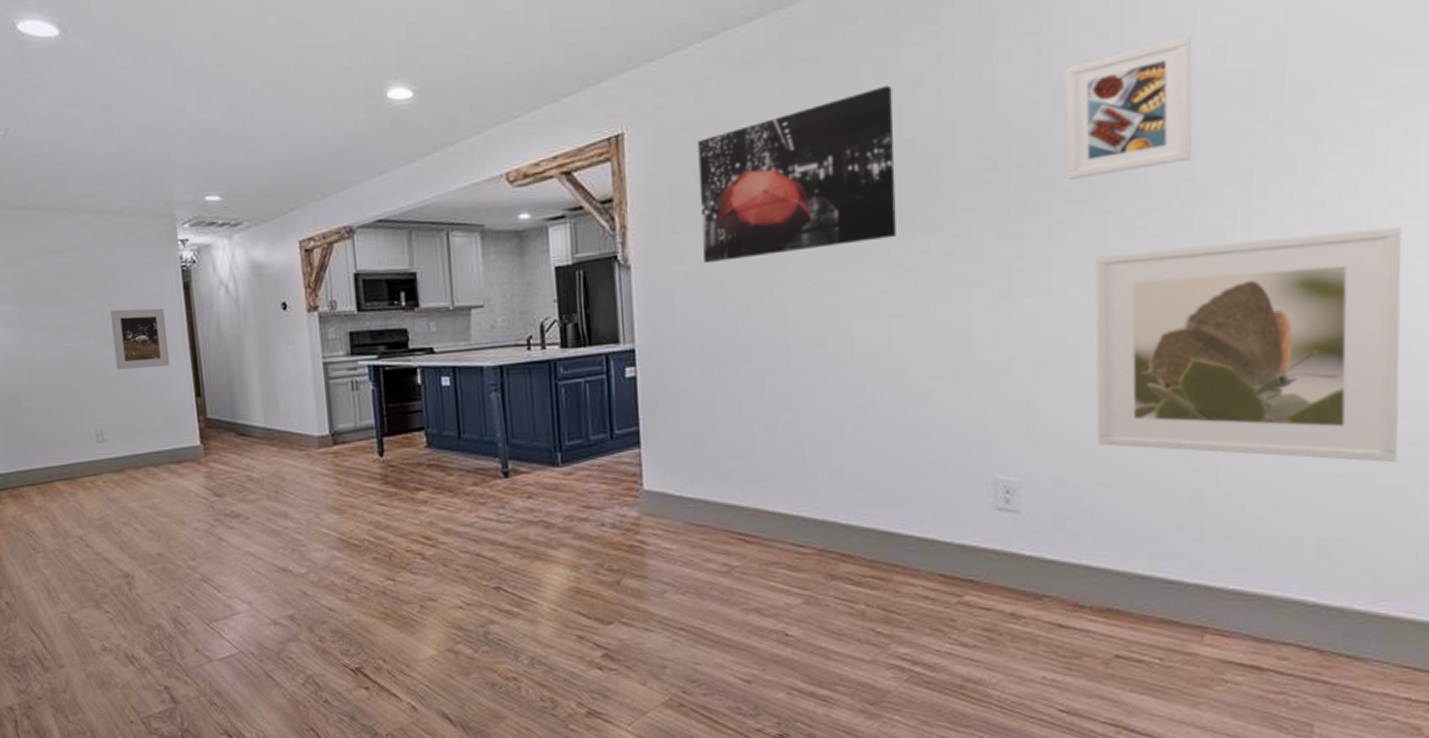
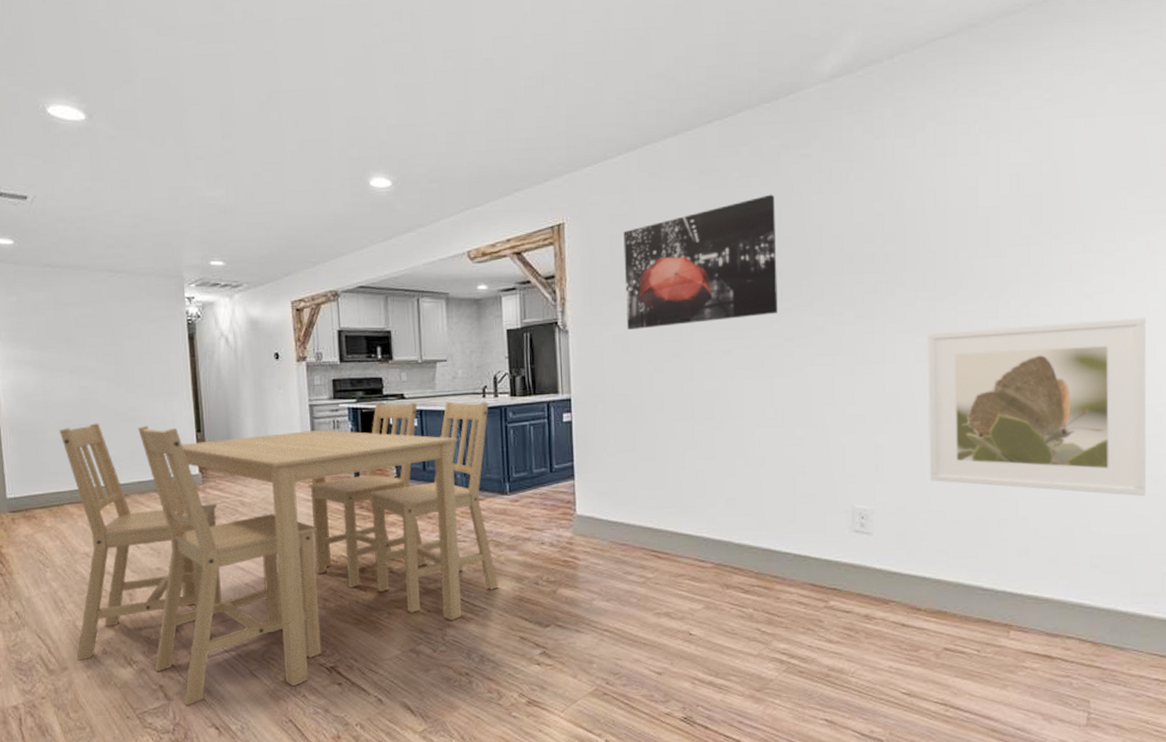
kitchen table: none [44,355,551,710] -> present [59,402,499,706]
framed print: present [110,308,170,370] -> none [122,355,175,408]
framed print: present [1066,36,1192,180] -> none [905,167,997,273]

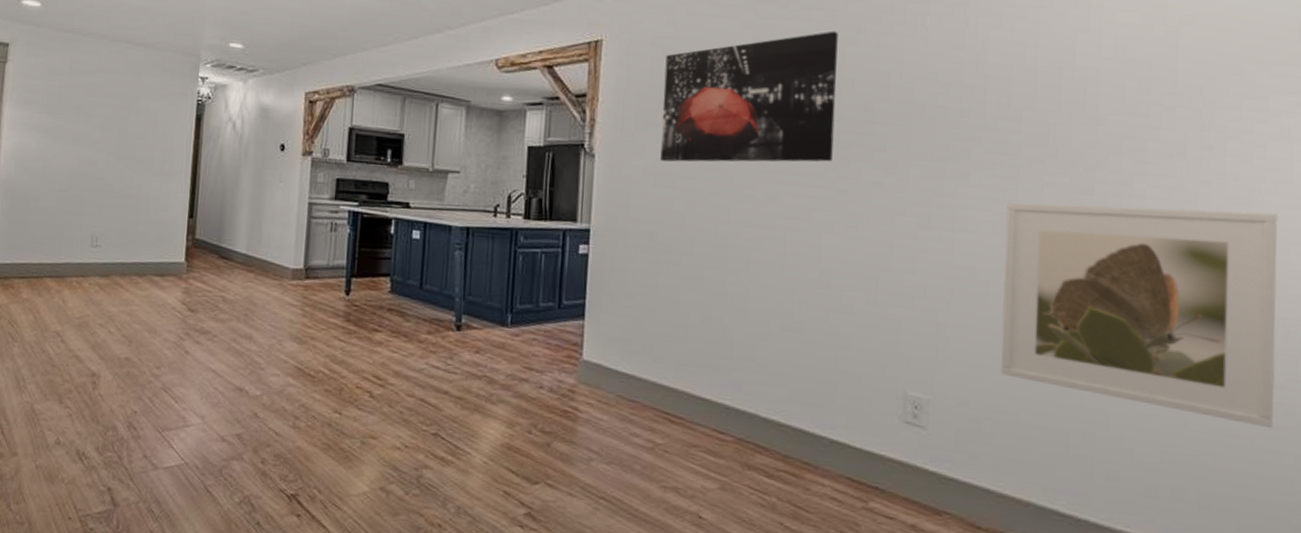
kitchen table: present [59,402,499,706] -> none [28,196,499,515]

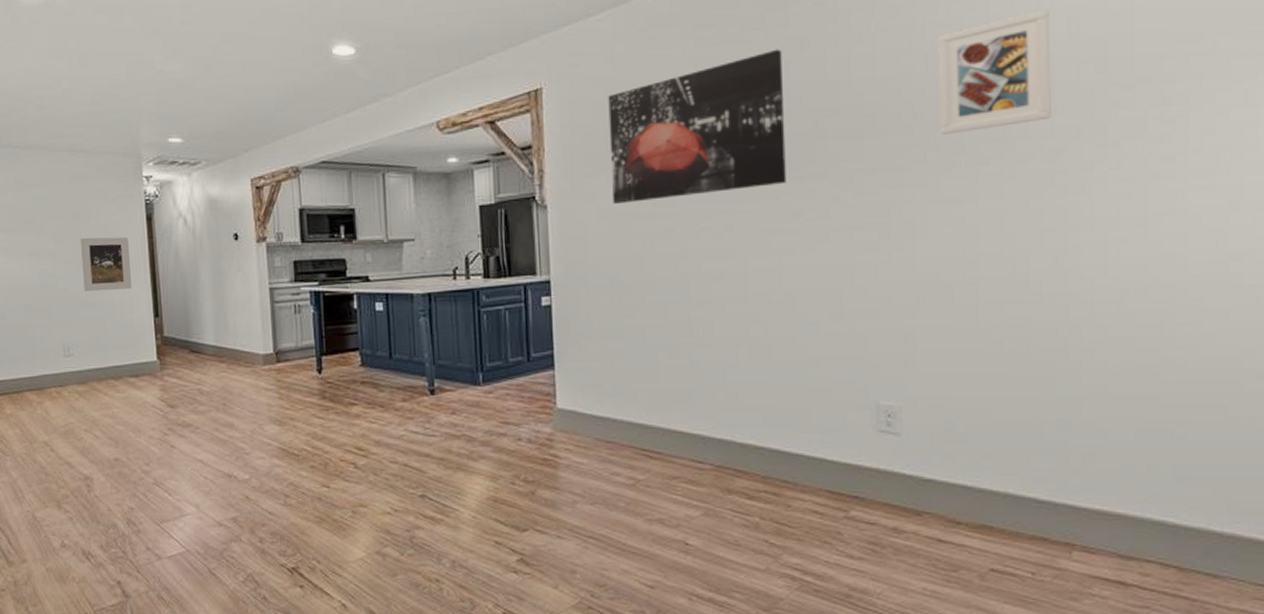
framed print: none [122,129,174,186] -> present [80,237,132,292]
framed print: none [986,25,1098,134] -> present [938,9,1051,135]
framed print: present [1001,203,1277,428] -> none [967,180,1247,394]

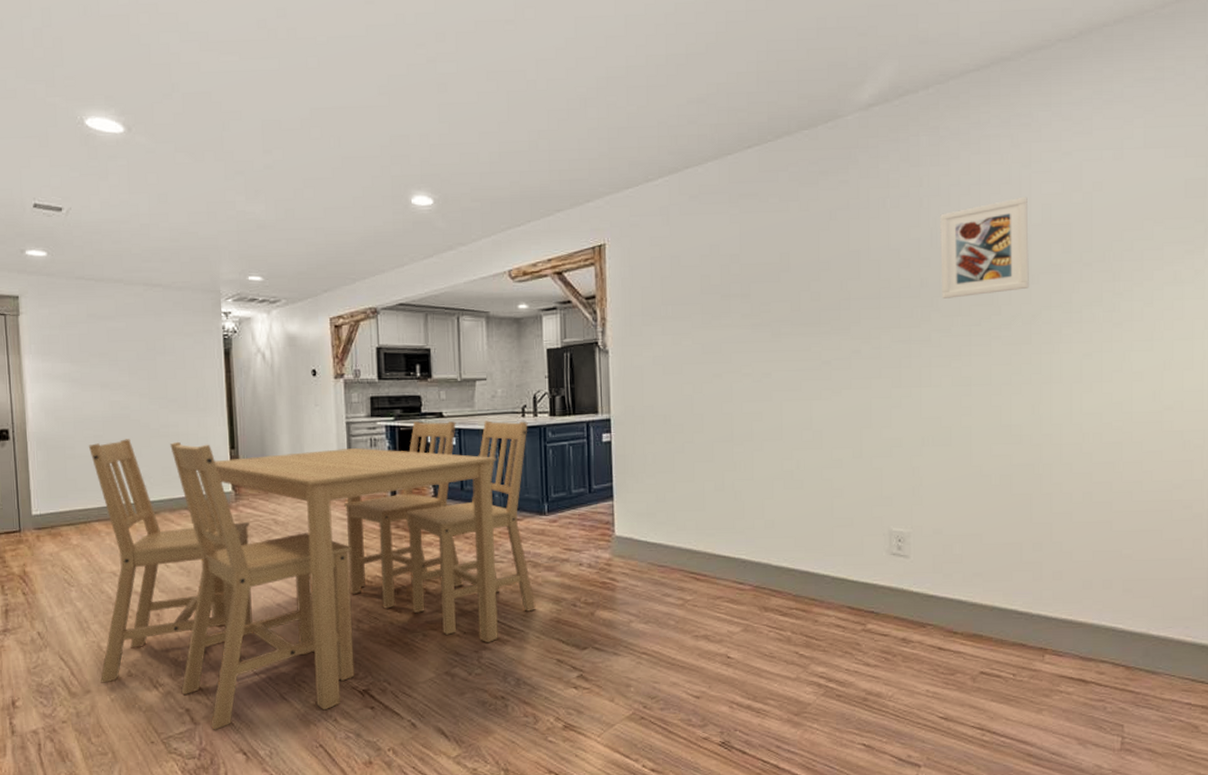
kitchen table: none [18,284,472,604] -> present [88,420,536,730]
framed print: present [80,237,132,292] -> none [156,370,208,424]
wall art: present [608,49,786,204] -> none [664,219,816,350]

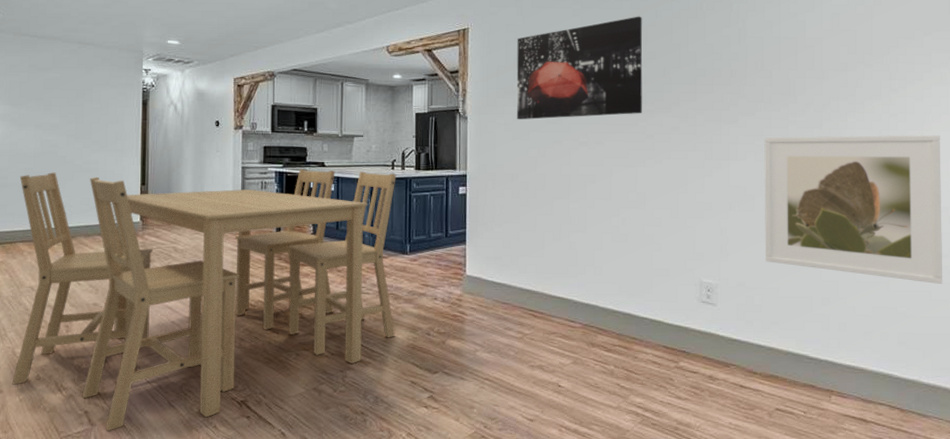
wall art: none [664,219,816,350] -> present [516,16,643,119]
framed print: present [940,196,1029,299] -> none [747,6,820,87]
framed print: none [963,344,1176,521] -> present [764,134,943,284]

